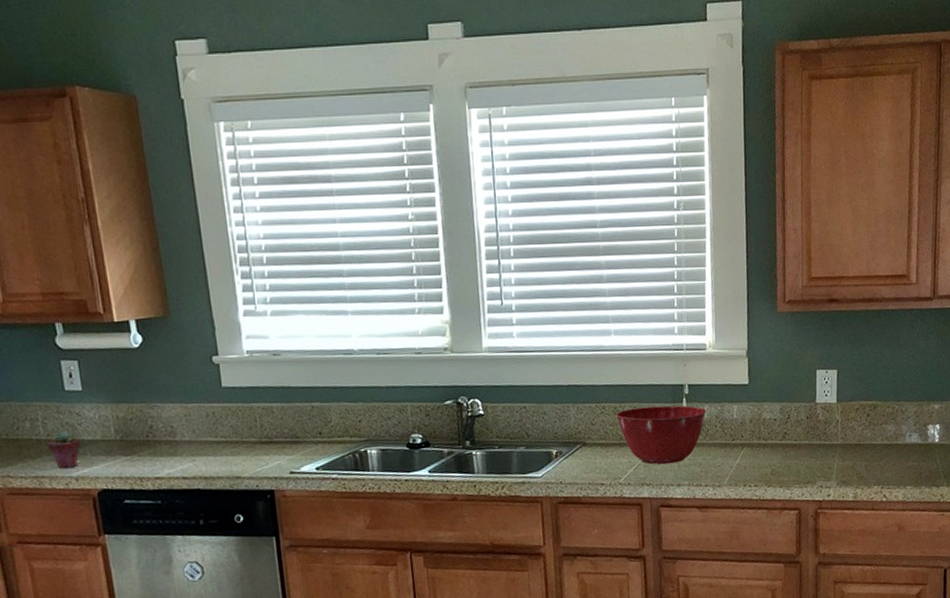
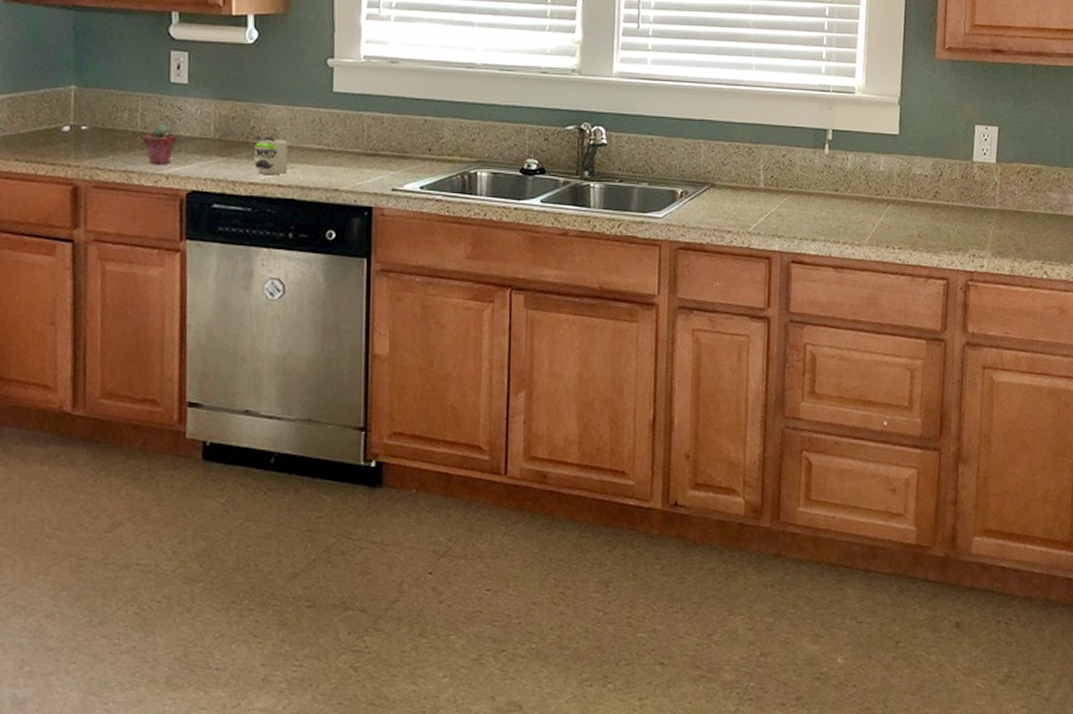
mug: none [154,433,190,469] -> present [253,136,289,174]
mixing bowl: present [615,405,707,465] -> none [750,150,851,215]

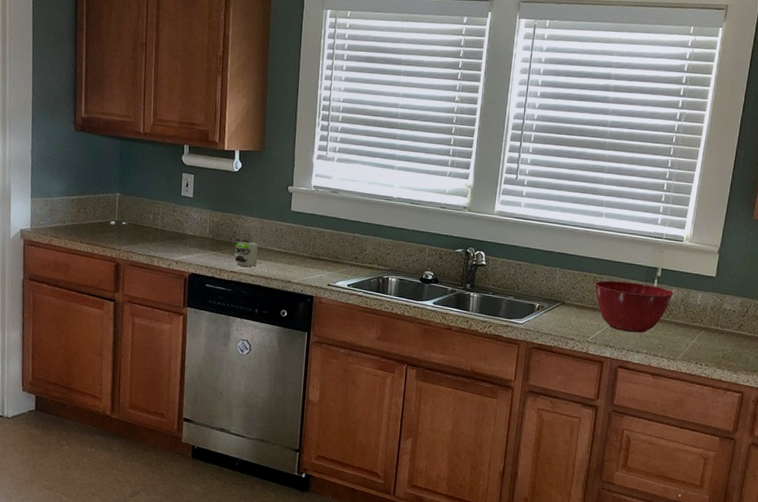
potted succulent: present [143,124,177,164] -> none [162,224,184,253]
mixing bowl: none [750,150,851,215] -> present [594,280,674,333]

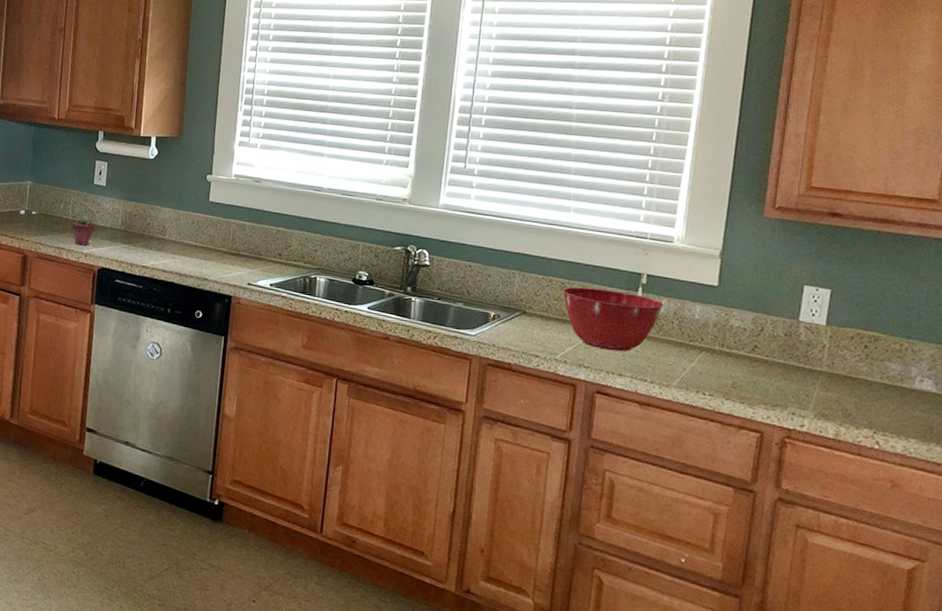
potted succulent: none [162,224,184,253] -> present [72,214,95,245]
mug: present [234,238,259,267] -> none [147,230,173,262]

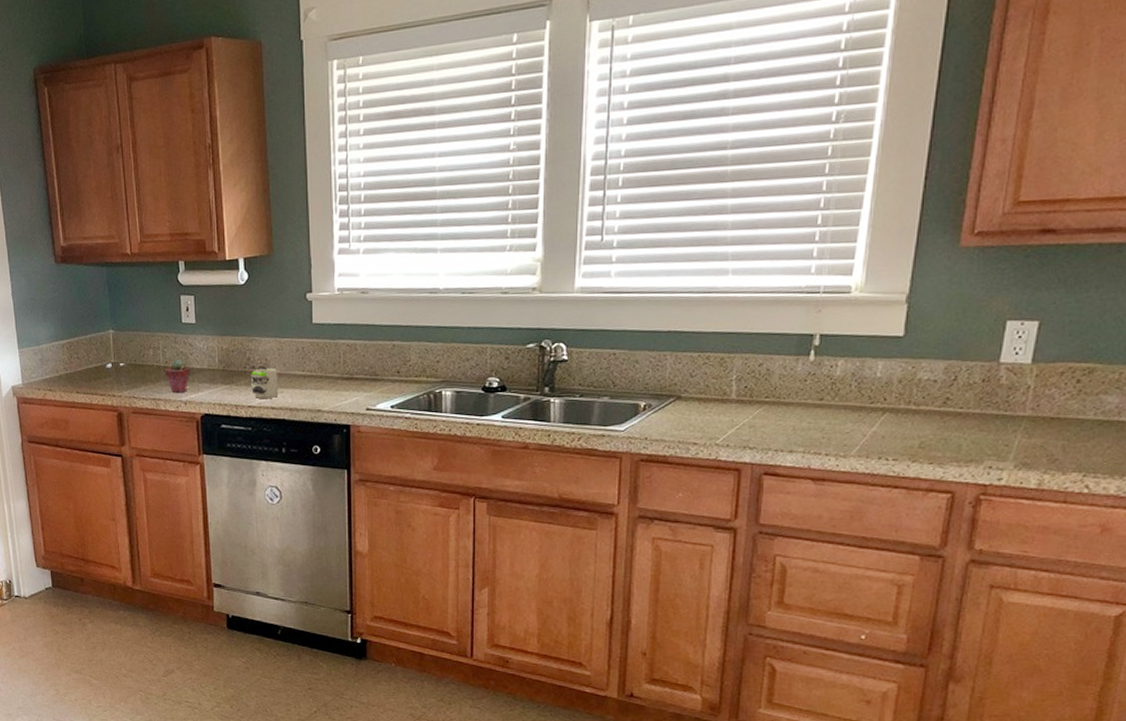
mug: none [147,230,173,262] -> present [250,365,279,398]
mixing bowl: present [562,287,664,352] -> none [721,358,841,426]

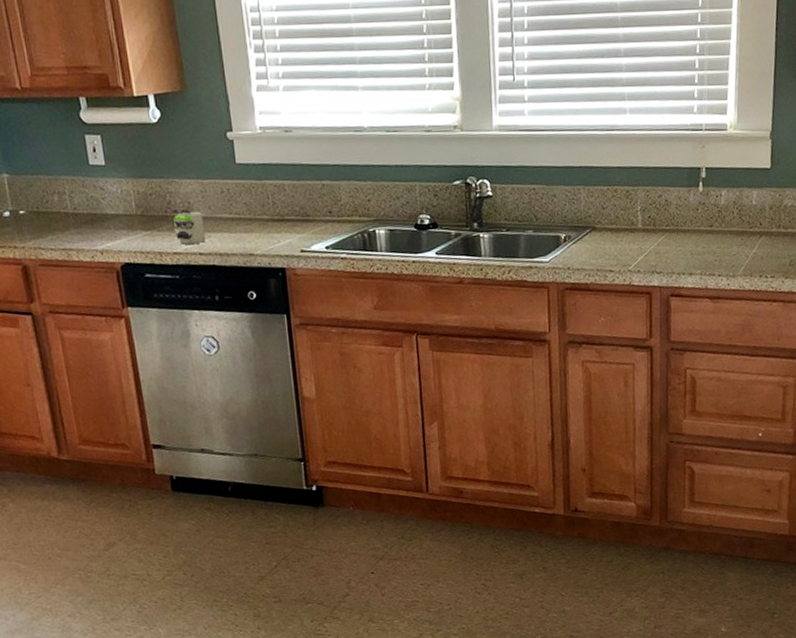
potted succulent: present [165,358,190,392] -> none [75,204,104,241]

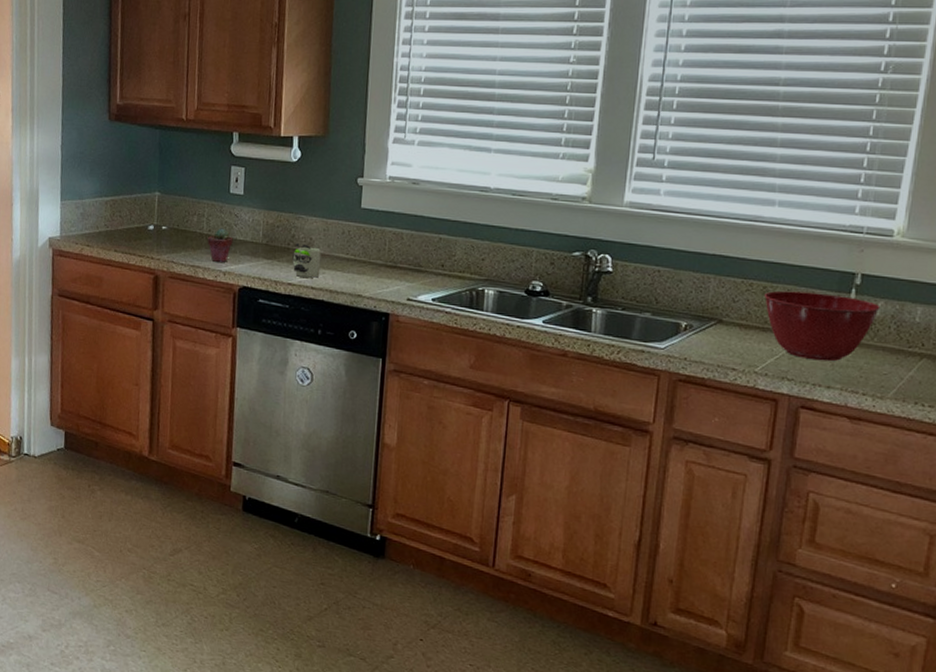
potted succulent: none [75,204,104,241] -> present [207,228,233,262]
mixing bowl: none [627,190,724,252] -> present [763,290,881,362]

